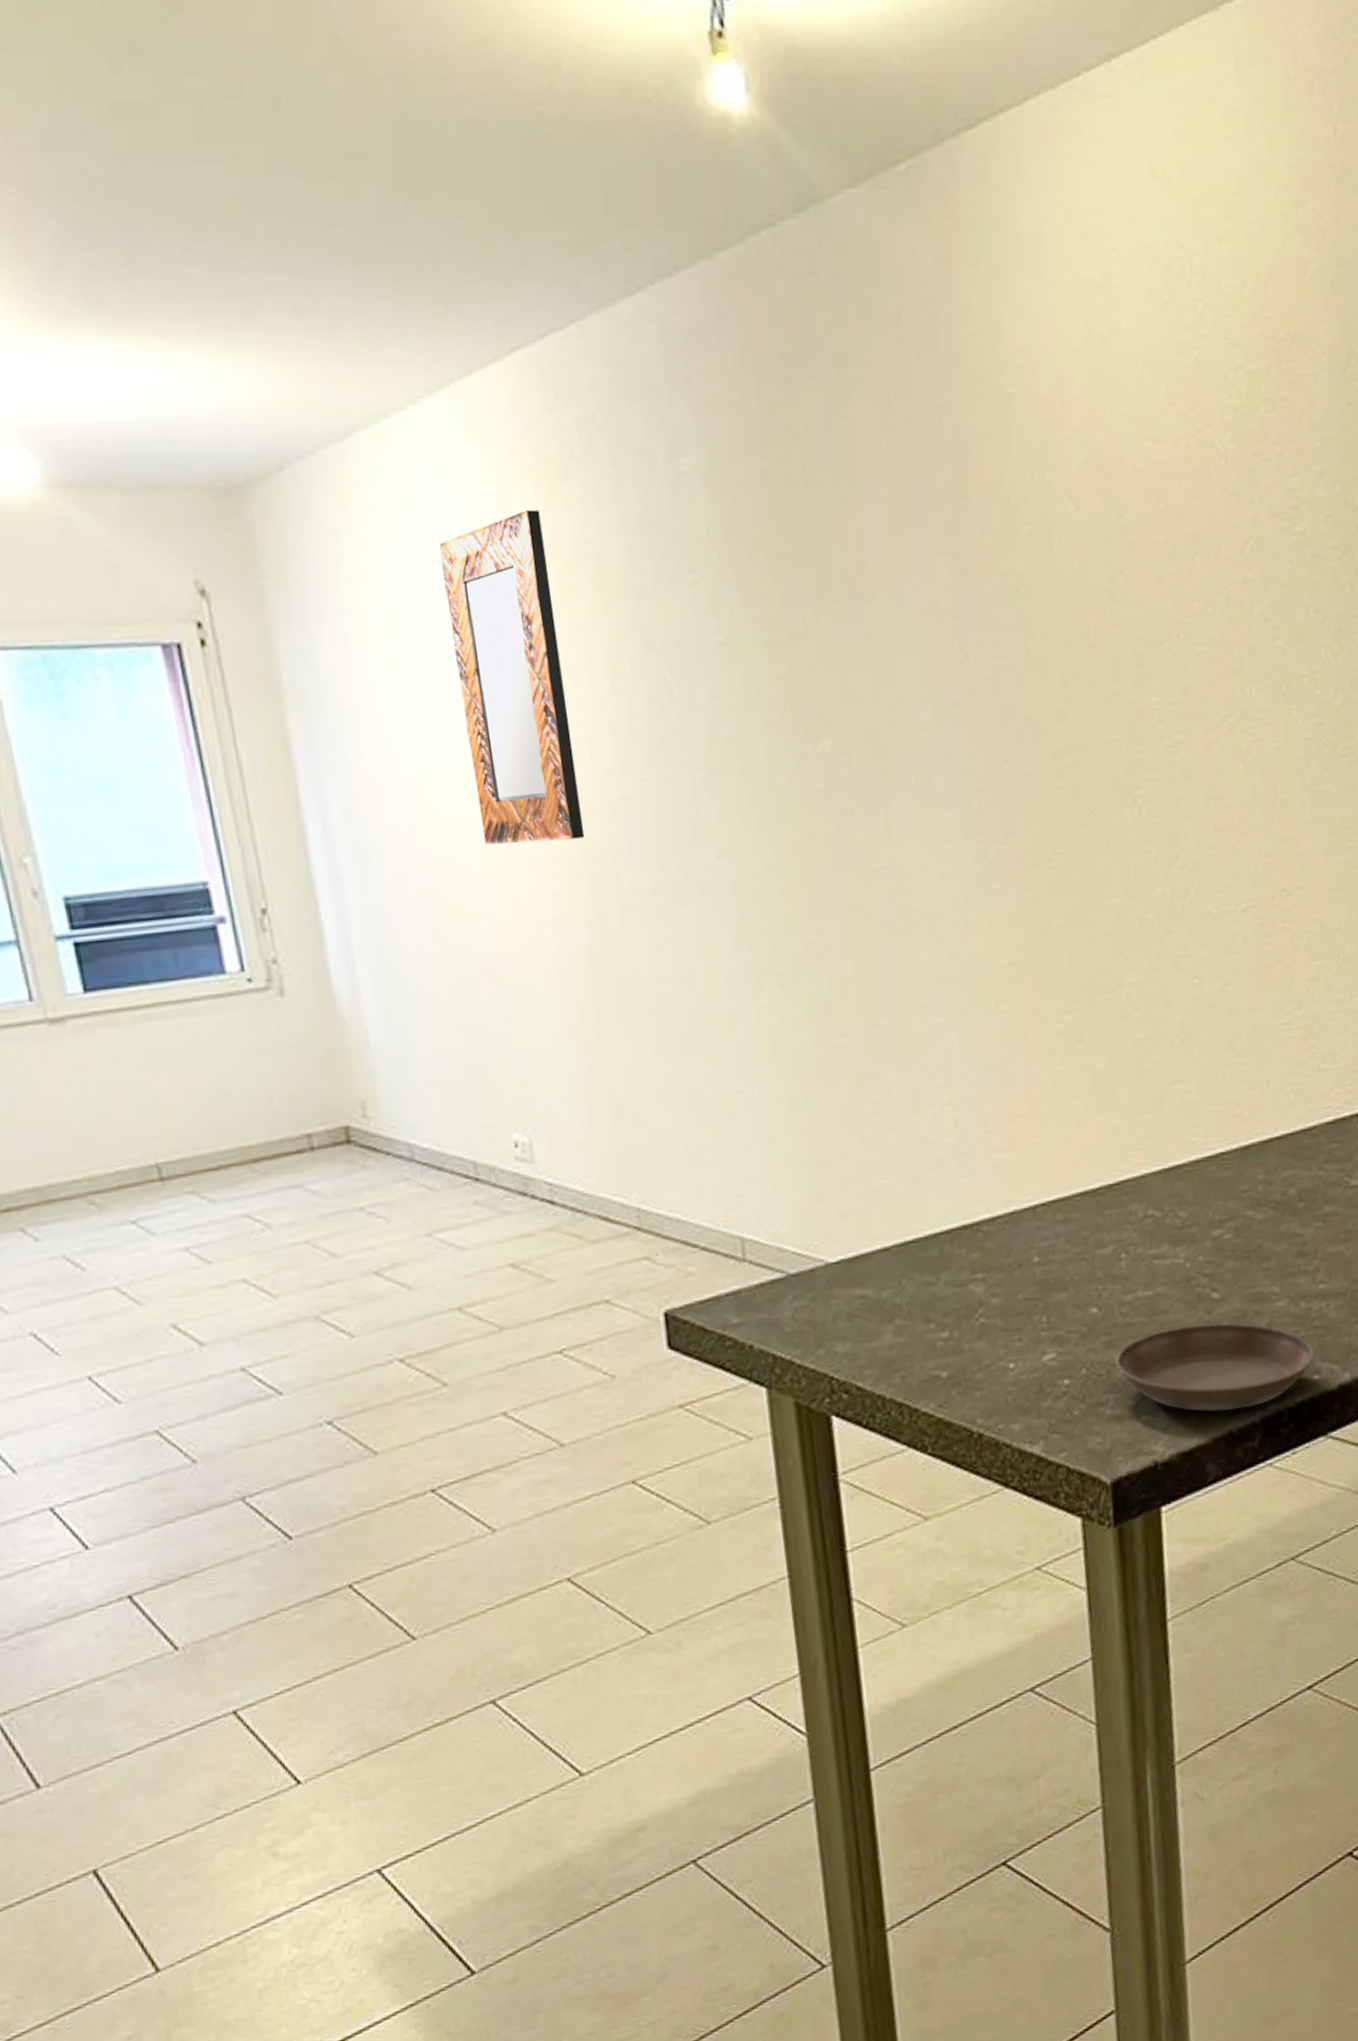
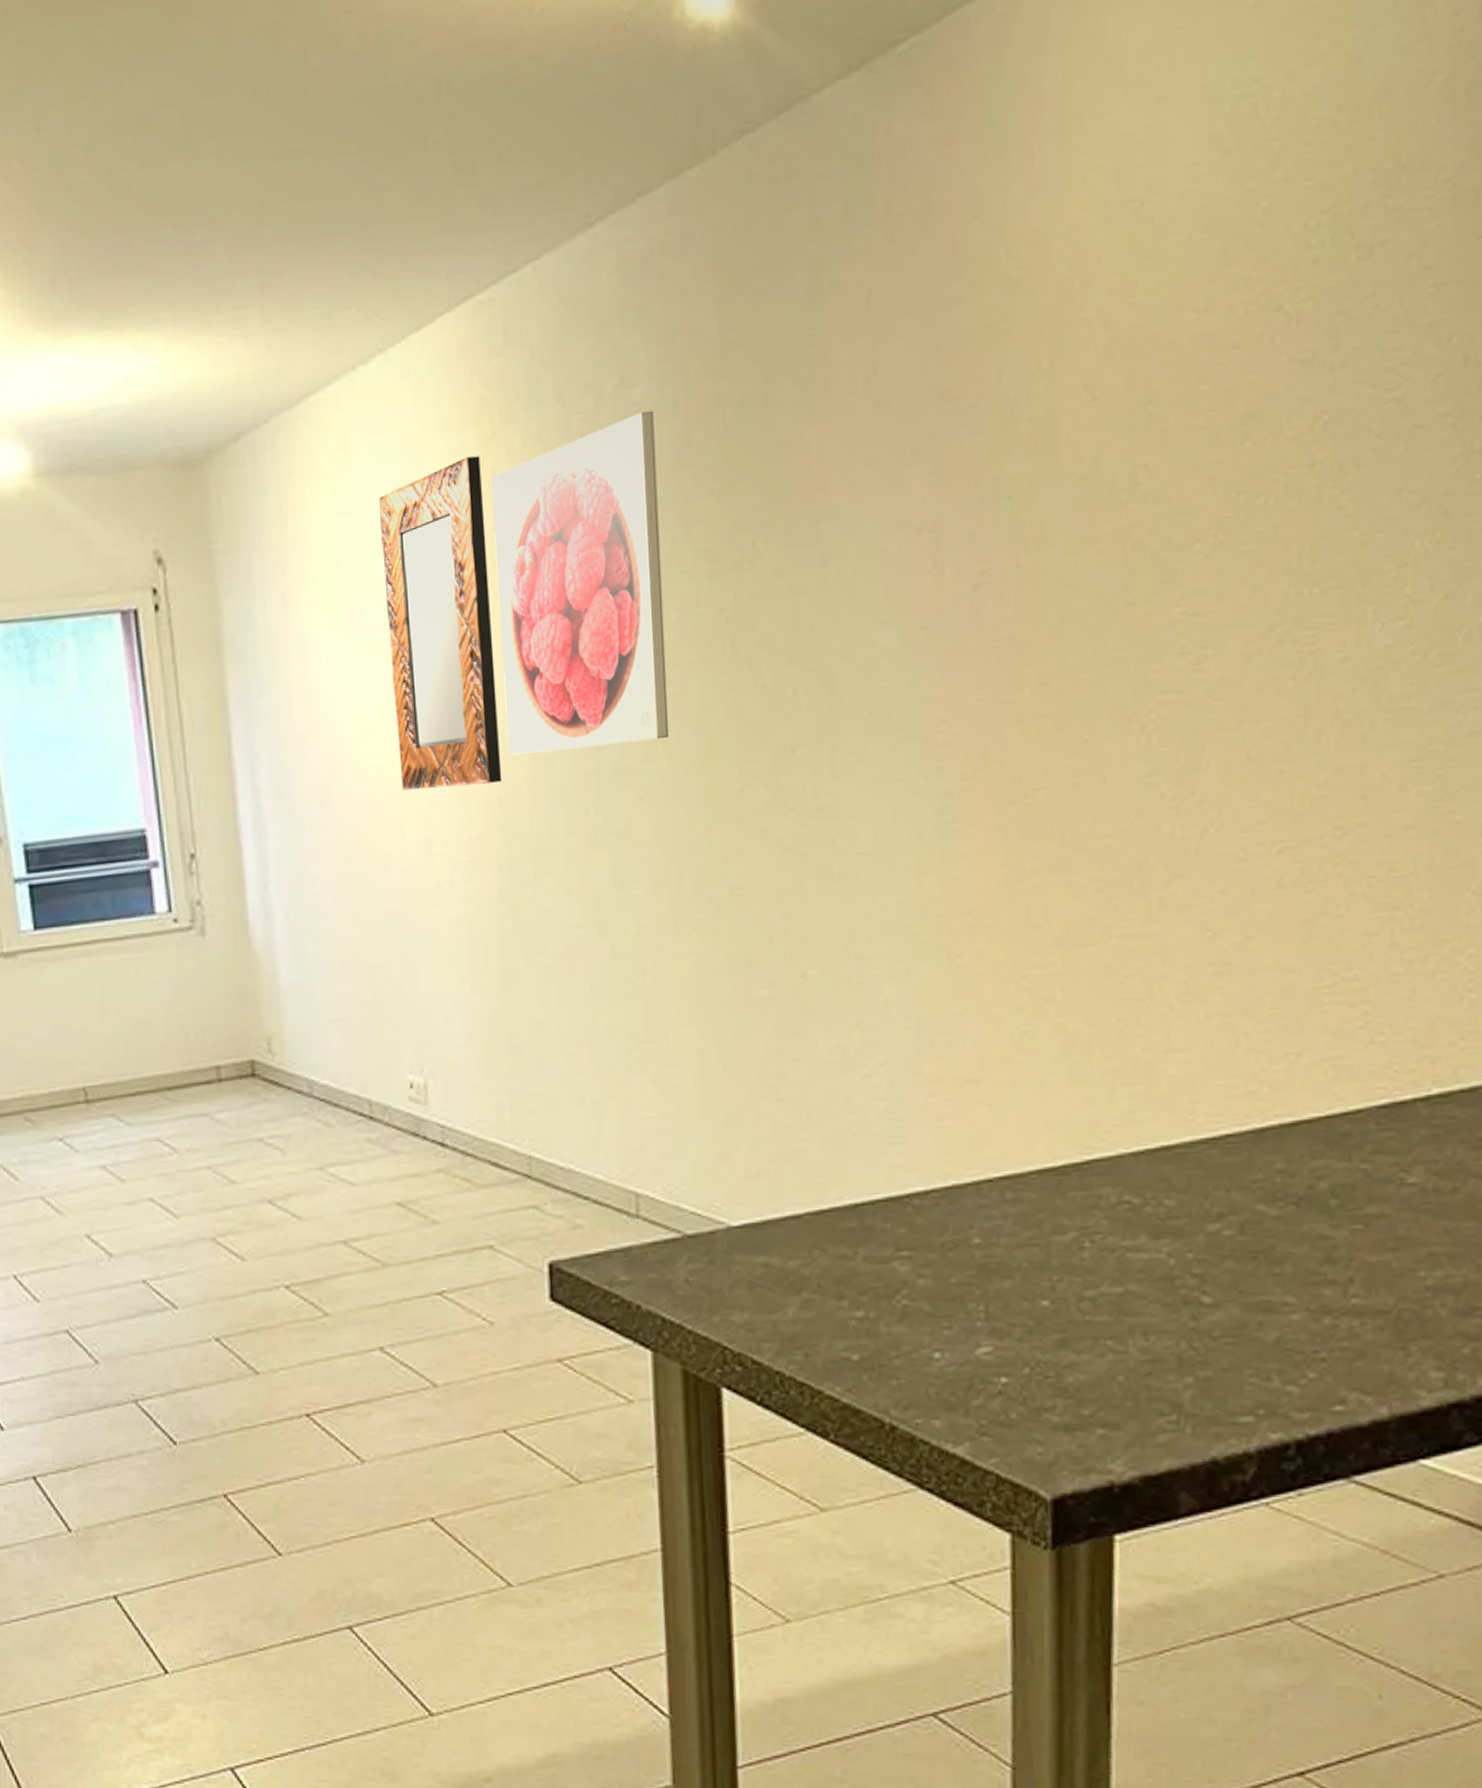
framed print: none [552,481,741,812] -> present [491,410,670,755]
saucer: present [1115,1323,1314,1412] -> none [1068,1331,1338,1436]

